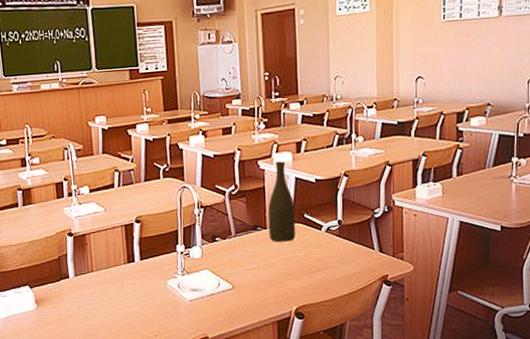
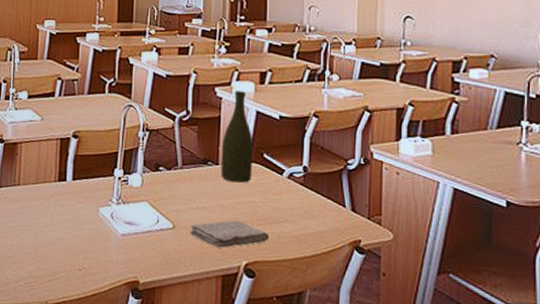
washcloth: none [247,273,314,299] -> present [190,220,270,248]

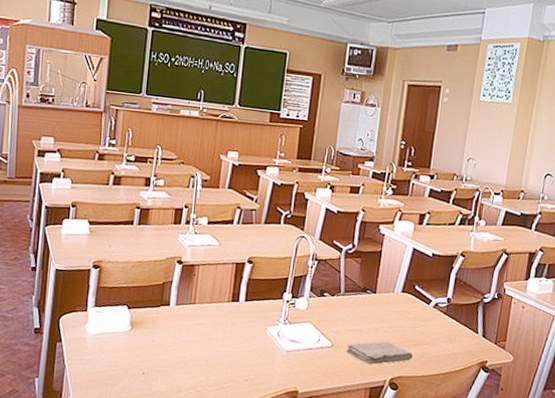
bottle: present [221,91,253,183] -> none [377,229,408,310]

